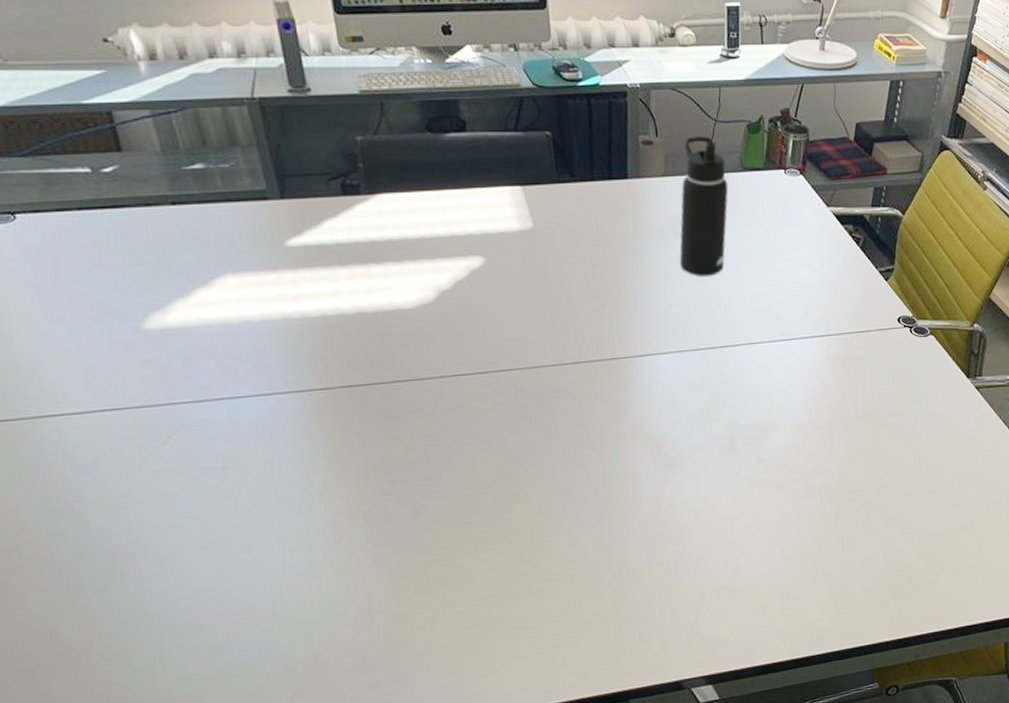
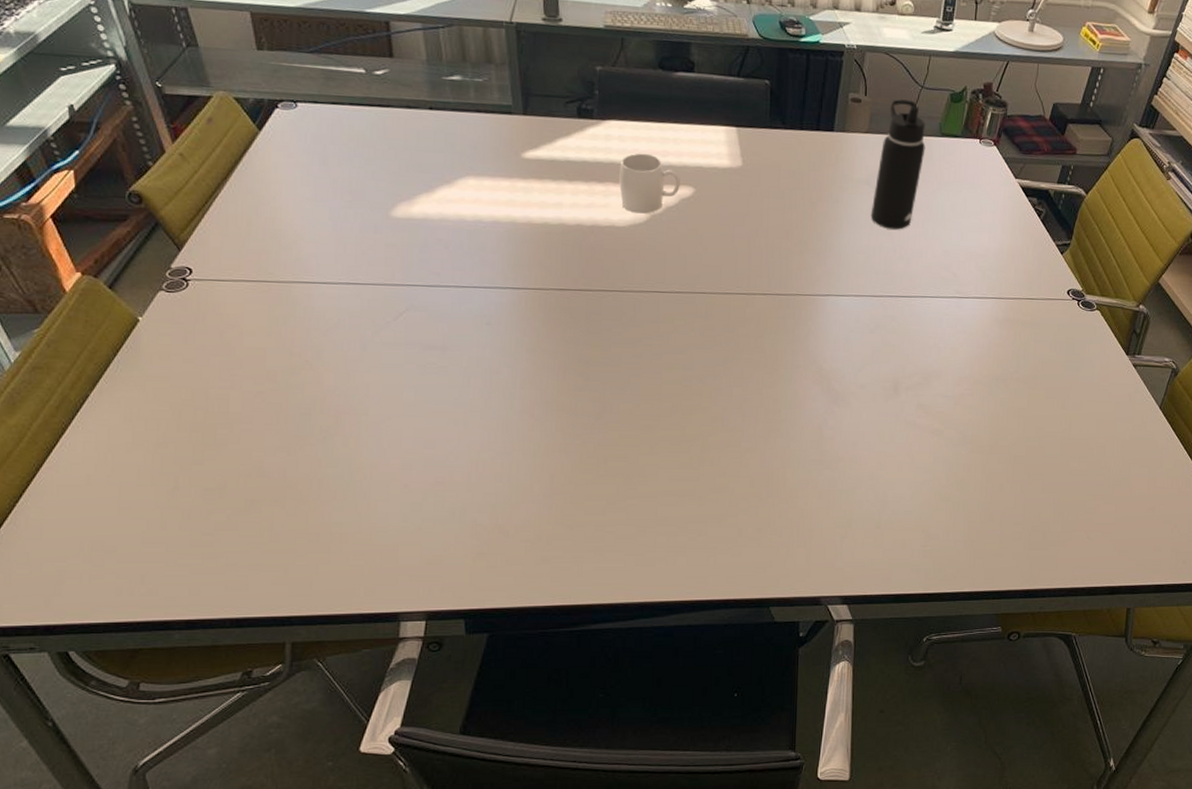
mug: none [397,225,468,292] -> present [619,153,680,214]

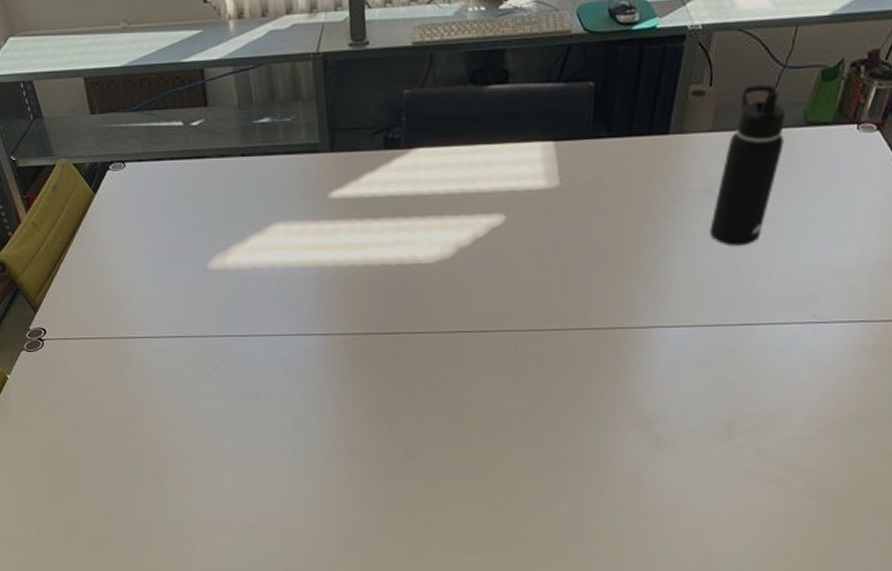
mug: present [619,153,680,214] -> none [425,181,491,248]

